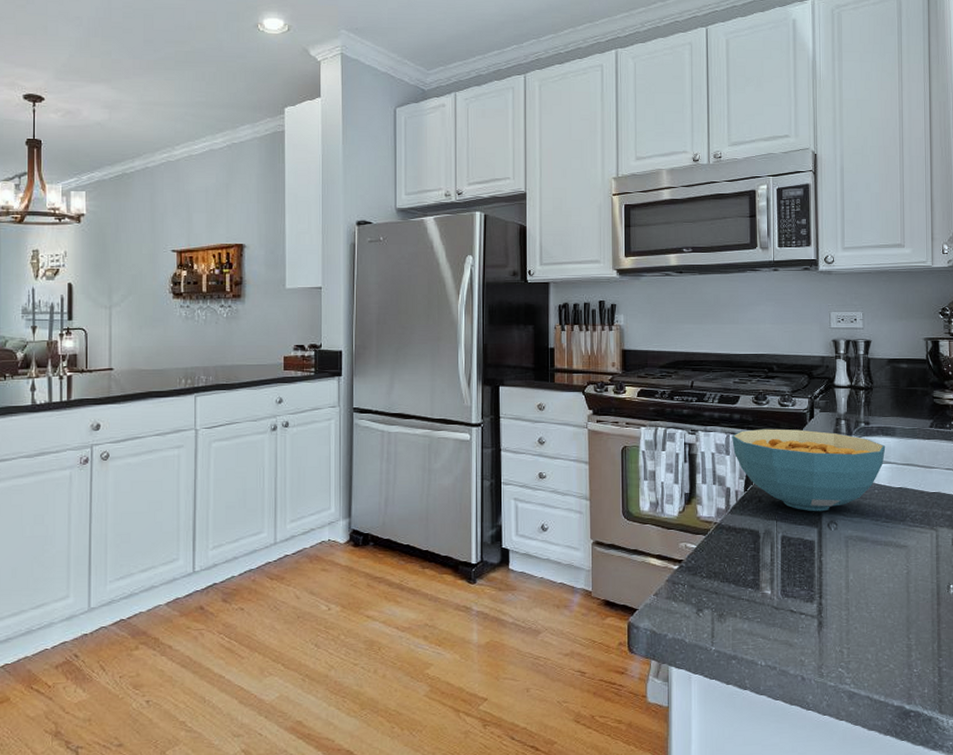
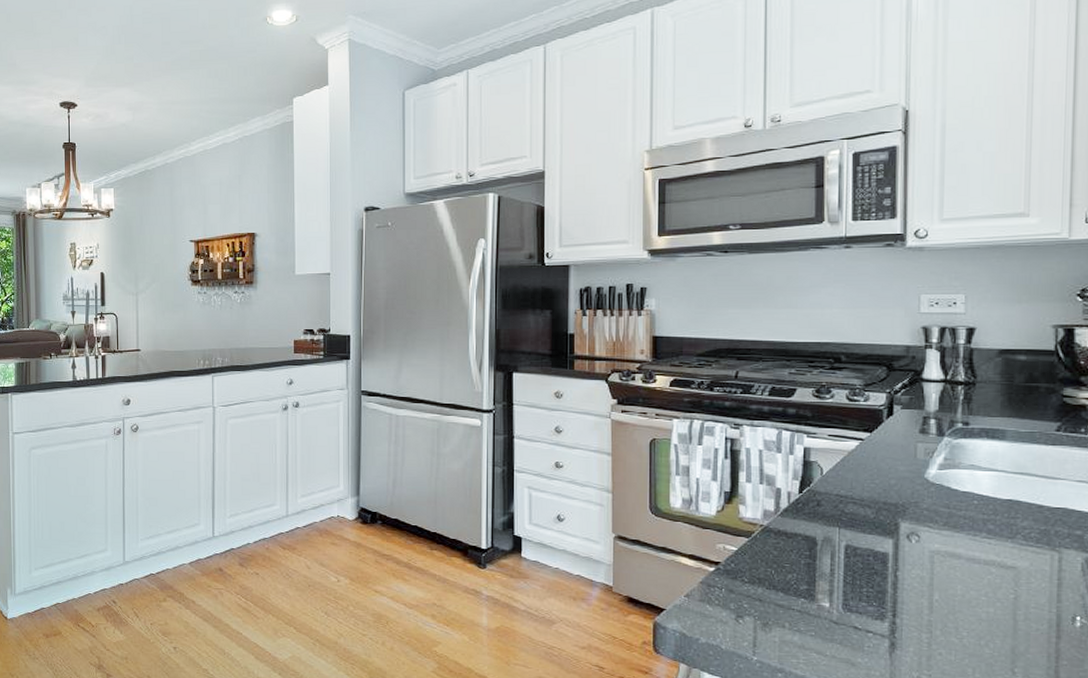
cereal bowl: present [732,428,886,512] -> none [785,425,991,521]

